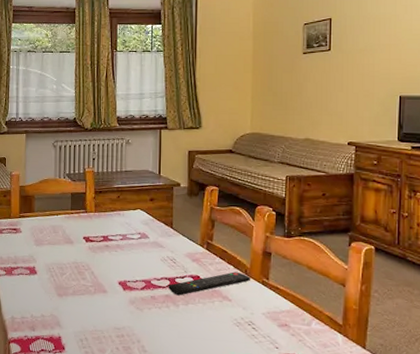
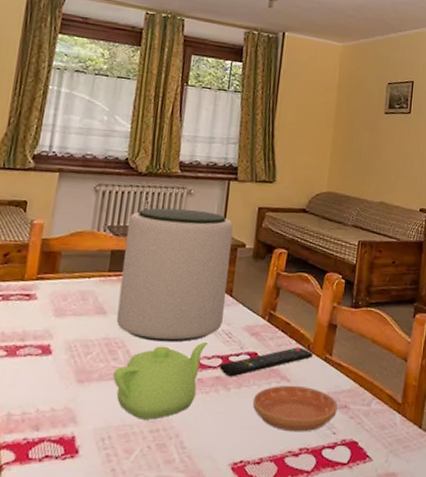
plant pot: none [81,157,168,266] -> present [116,208,233,343]
teapot: none [84,265,156,327] -> present [113,341,208,420]
saucer: none [199,304,279,345] -> present [252,385,338,432]

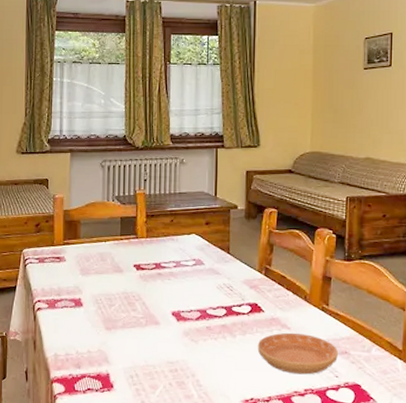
teapot: present [113,341,208,420] -> none [134,294,212,361]
plant pot: present [116,208,233,343] -> none [131,177,224,295]
remote control: present [219,347,313,377] -> none [224,298,310,325]

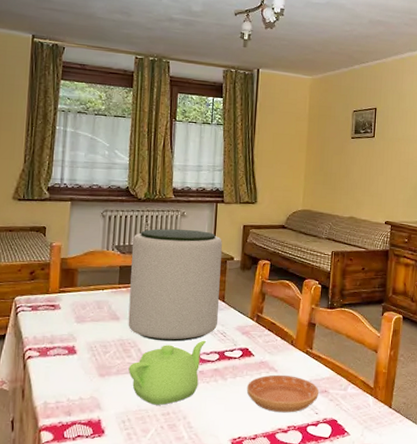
plant pot: none [131,177,224,295] -> present [128,229,222,342]
teapot: none [134,294,212,361] -> present [128,340,206,405]

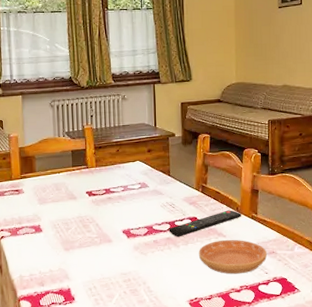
plant pot: present [128,229,222,342] -> none [80,111,166,216]
teapot: present [128,340,206,405] -> none [89,212,157,273]
remote control: none [217,343,296,369] -> present [169,210,241,237]

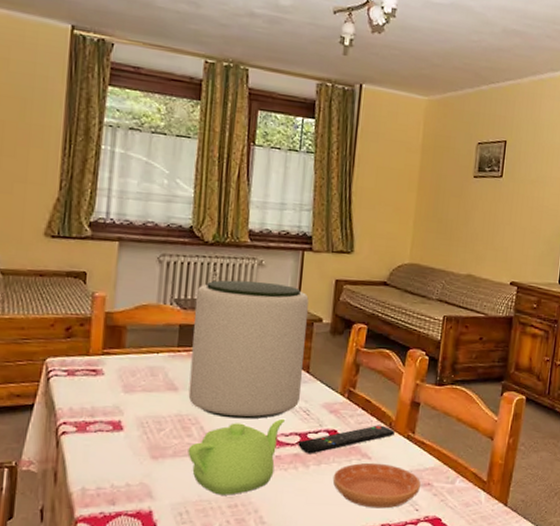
plant pot: none [80,111,166,216] -> present [188,280,309,420]
teapot: none [89,212,157,273] -> present [188,418,285,495]

